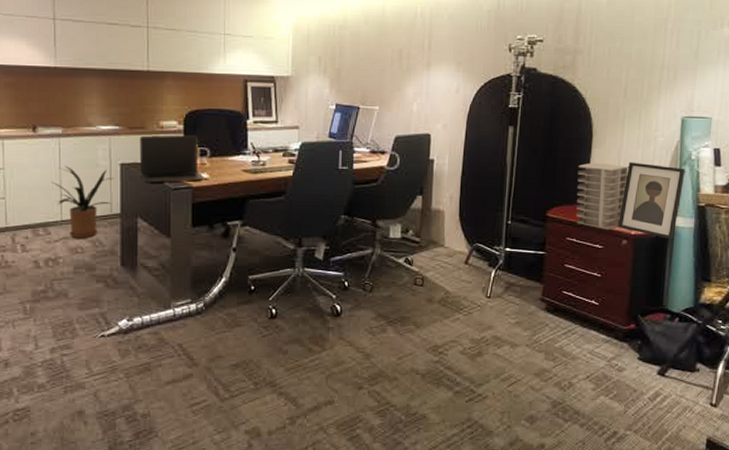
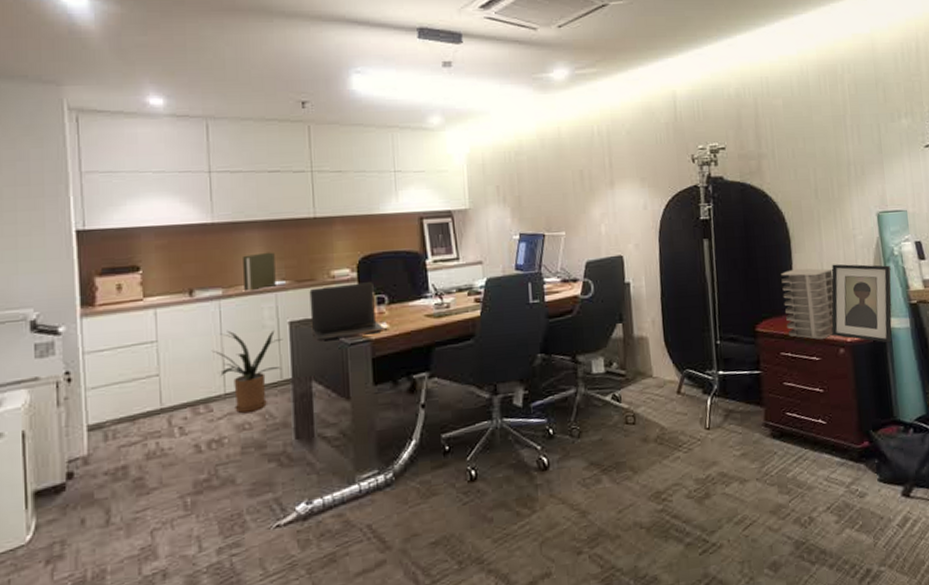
binder: none [82,98,110,133] -> present [243,252,276,292]

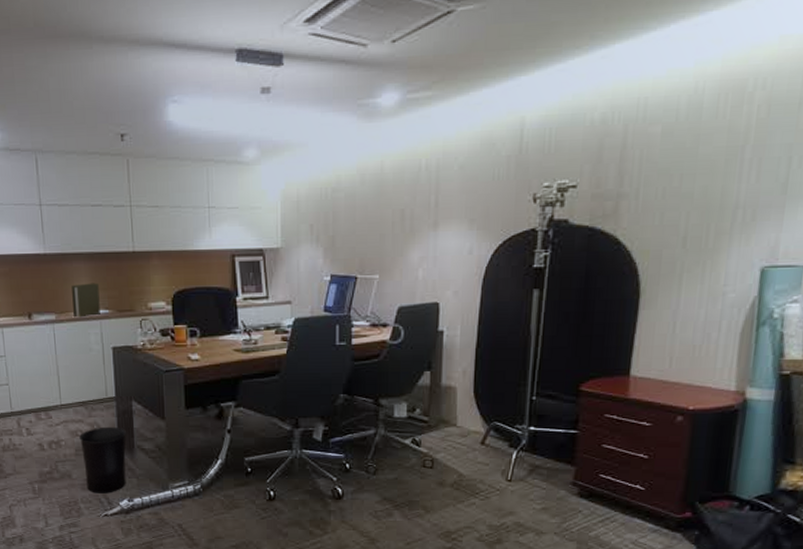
house plant: present [211,330,283,413] -> none [48,351,107,421]
waste bin: none [247,414,304,500] -> present [79,426,126,493]
laptop computer: present [309,282,385,342] -> none [129,315,196,367]
file organizer: present [781,268,834,340] -> none [617,326,688,406]
picture frame: present [831,264,892,343] -> none [670,324,765,415]

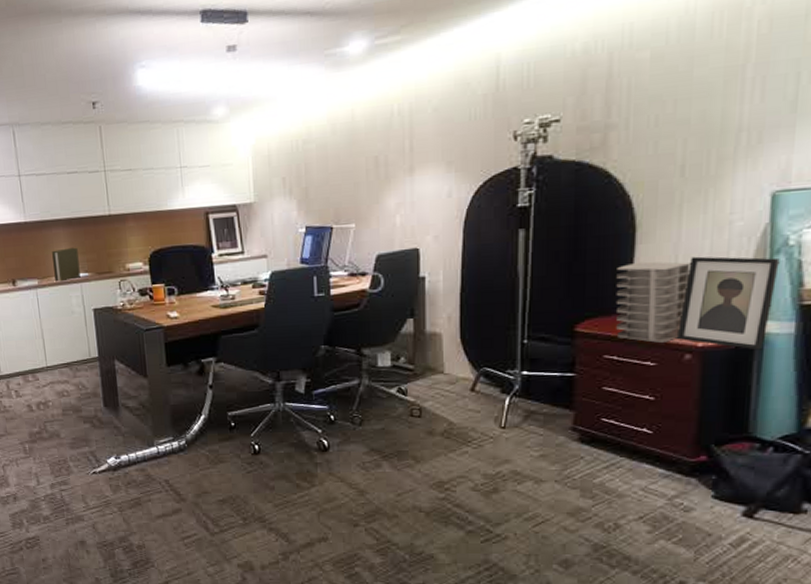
waste bin: present [79,426,126,493] -> none [65,386,113,452]
file organizer: none [617,326,688,406] -> present [615,261,692,344]
picture frame: none [670,324,765,415] -> present [676,256,780,350]

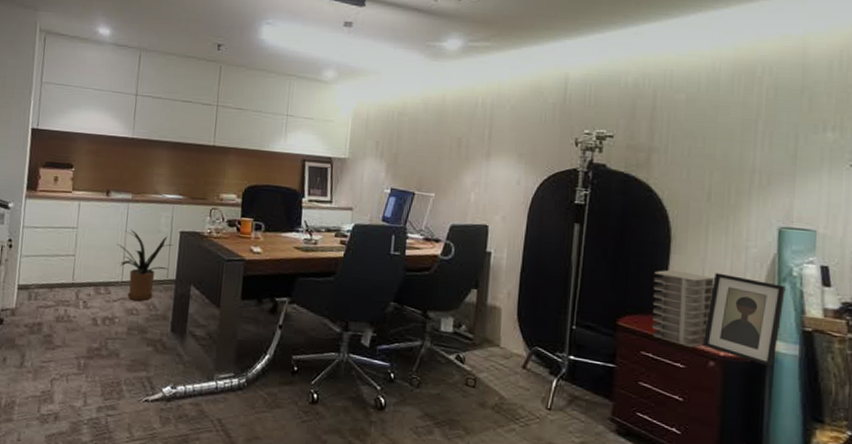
house plant: none [33,314,89,382] -> present [116,229,173,301]
binder: present [52,247,81,282] -> none [149,169,177,200]

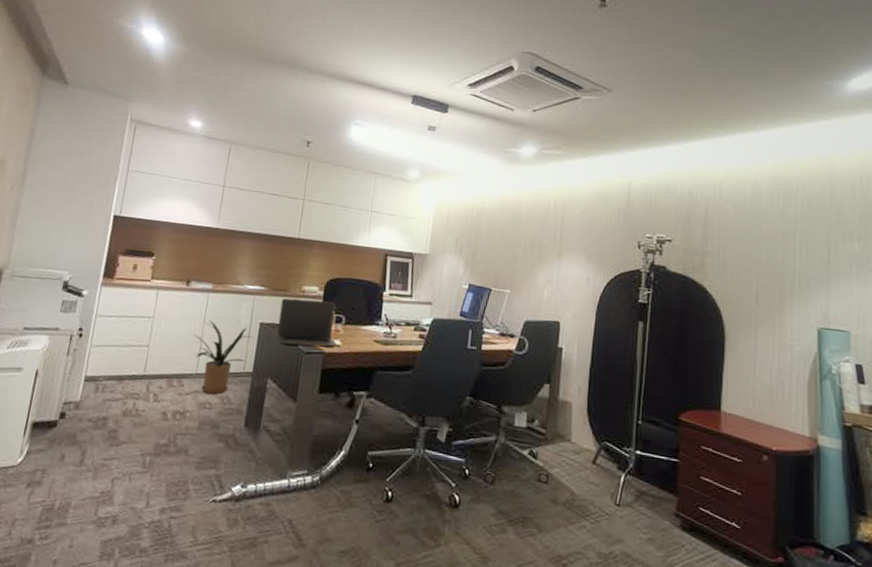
laptop computer: none [197,206,258,255] -> present [276,298,338,347]
file organizer: present [652,269,716,348] -> none [710,366,766,443]
picture frame: present [702,272,786,367] -> none [756,370,827,461]

